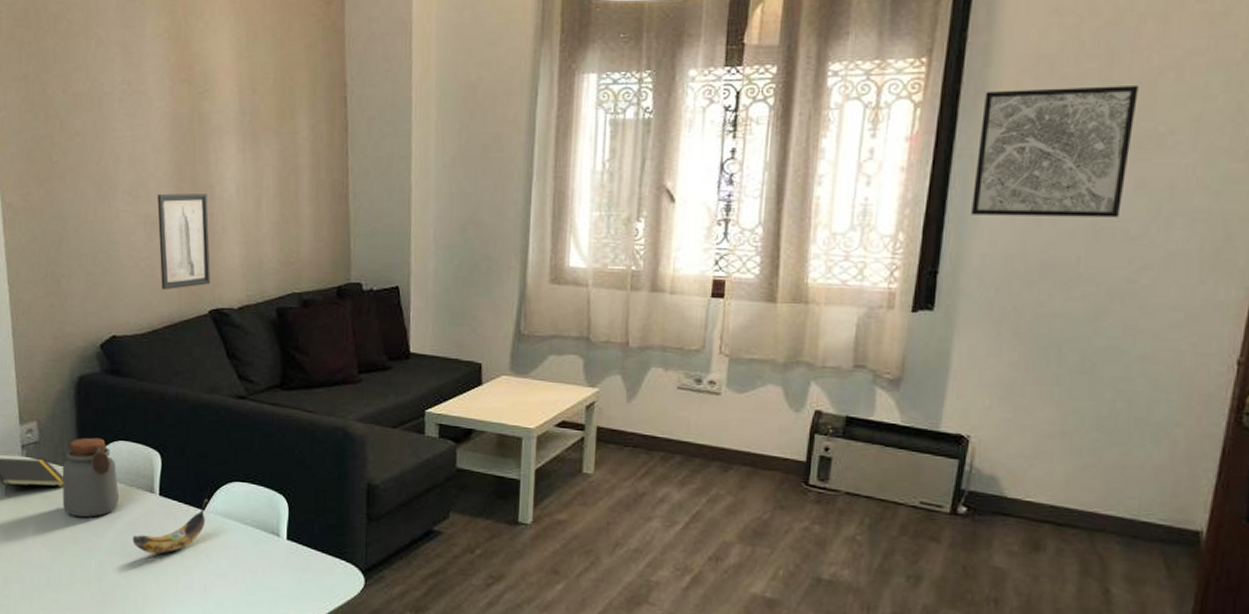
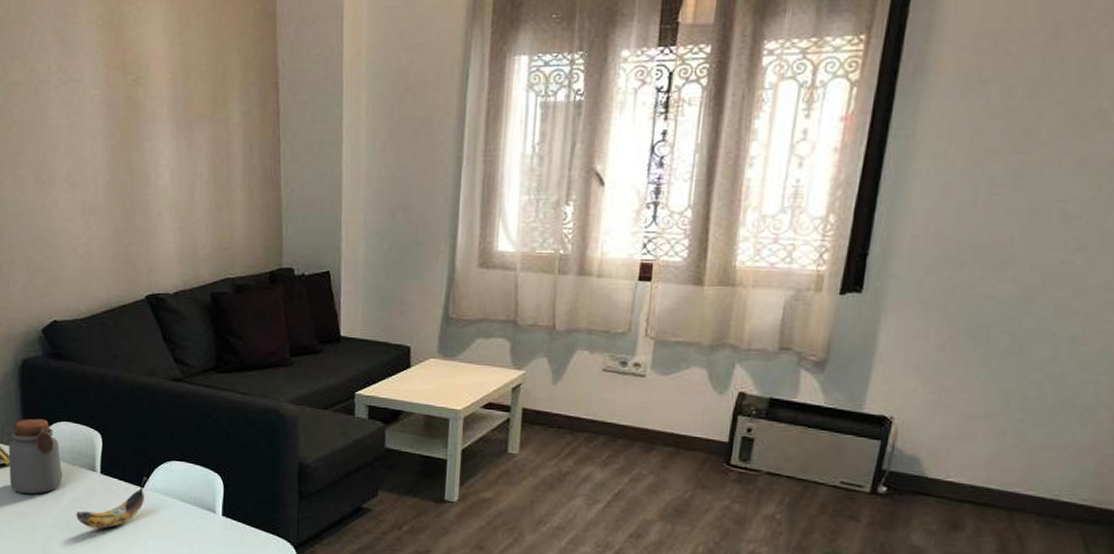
wall art: present [157,193,211,291] -> none [94,181,147,276]
wall art: present [971,86,1139,218] -> none [904,61,1085,198]

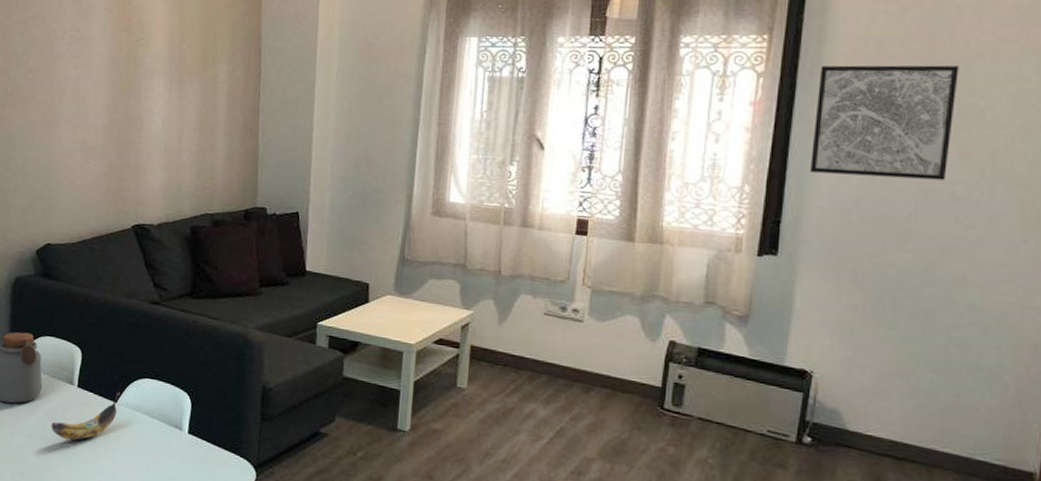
wall art: none [904,61,1085,198] -> present [810,65,959,181]

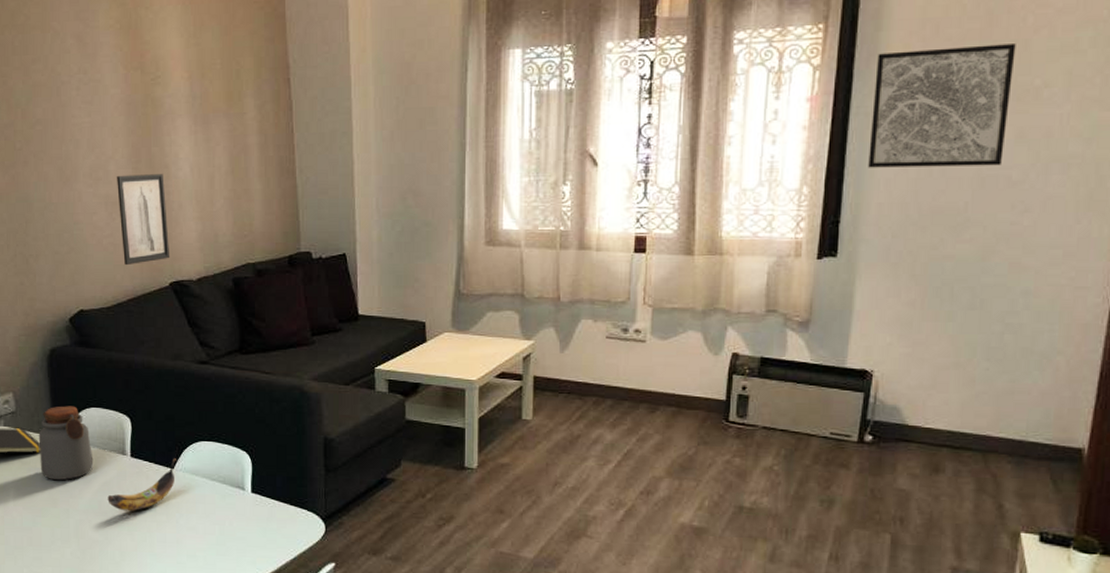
wall art: none [92,123,137,206] -> present [117,174,171,266]

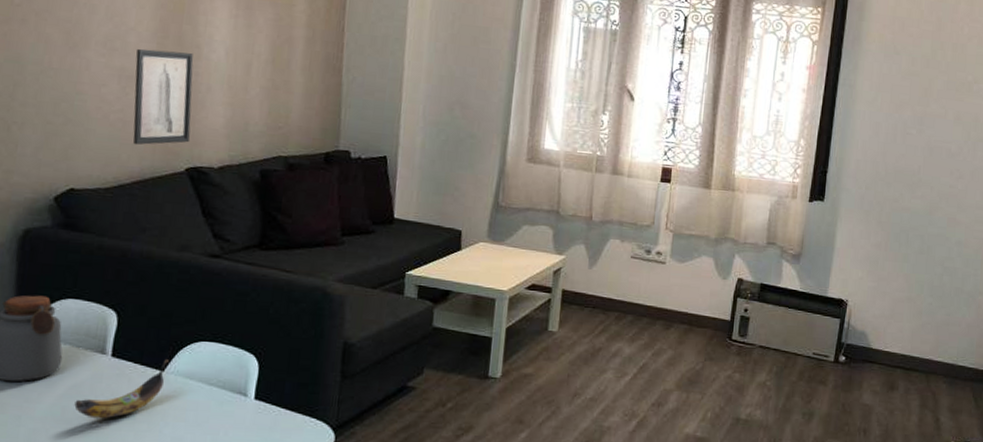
wall art: present [868,44,1016,168] -> none [850,38,956,140]

